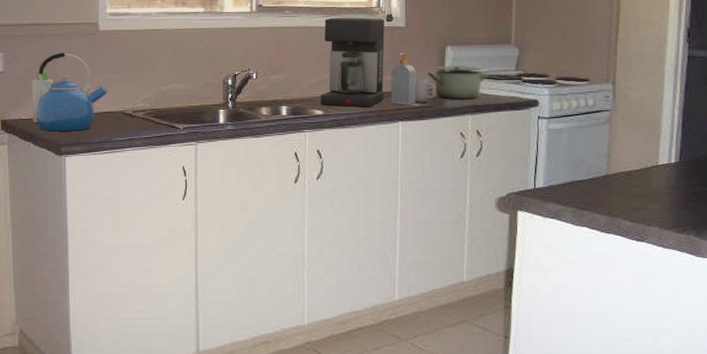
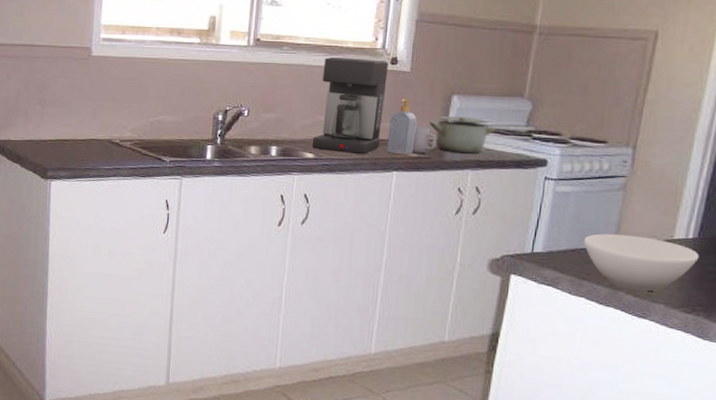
bottle: present [32,62,54,123] -> none [21,84,44,145]
kettle: present [36,52,107,132] -> none [25,75,96,157]
bowl: none [580,165,683,216] -> present [584,233,699,292]

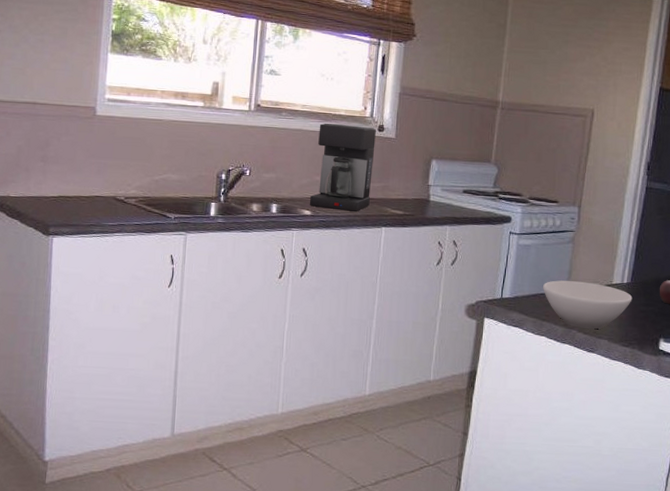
soap bottle: present [386,98,417,155] -> none [376,162,402,213]
mug: present [412,125,437,154] -> none [398,186,419,211]
saucepan: present [429,116,496,154] -> none [412,178,469,211]

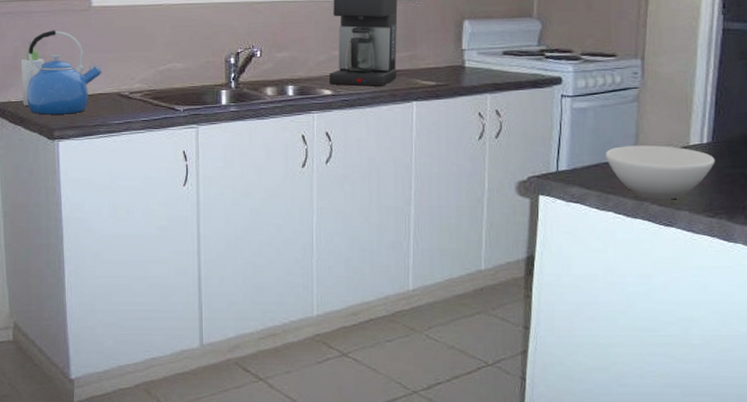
bottle: none [21,141,46,202] -> present [21,40,45,106]
kettle: none [25,133,100,213] -> present [27,30,102,115]

